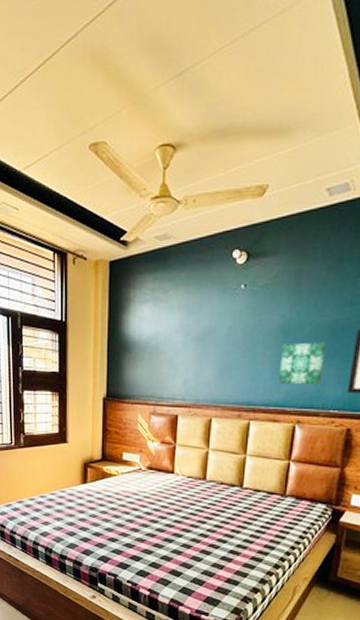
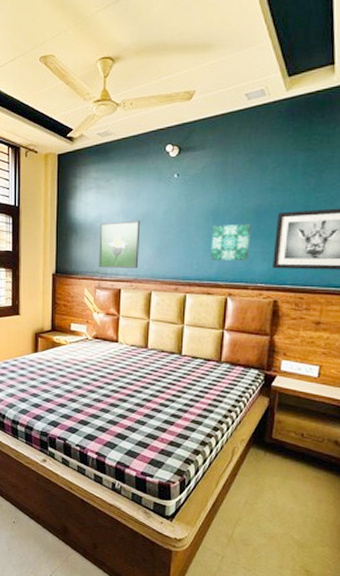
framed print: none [154,338,202,393] -> present [99,221,141,269]

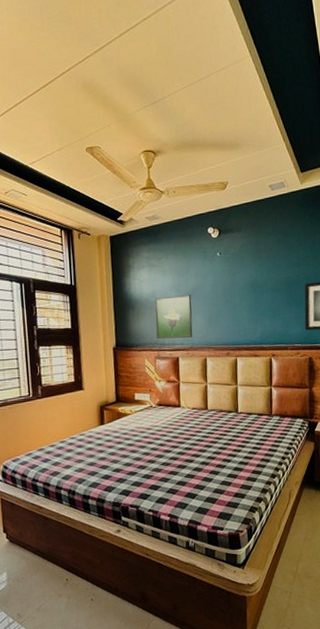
wall art: present [210,223,252,261] -> none [253,293,286,327]

